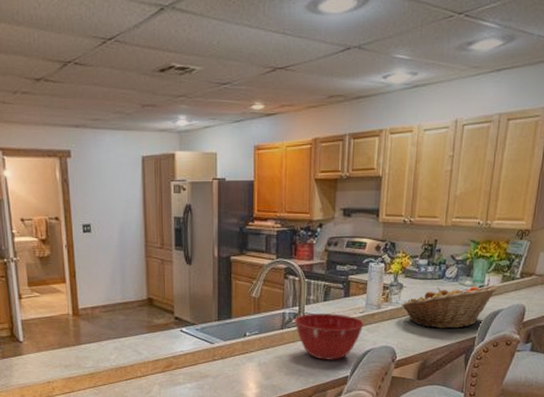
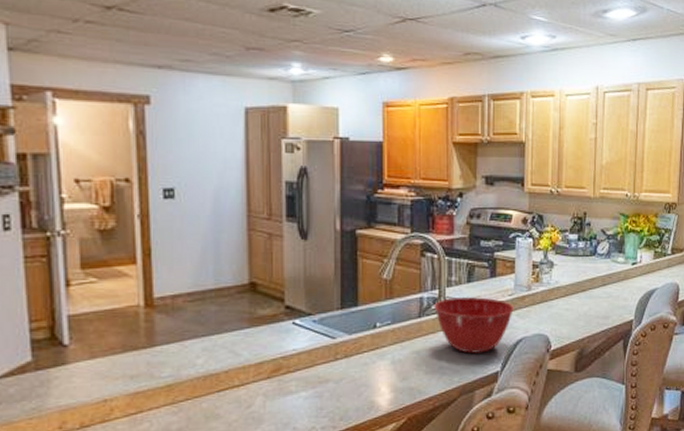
fruit basket: present [401,286,498,329] -> none [553,262,651,312]

